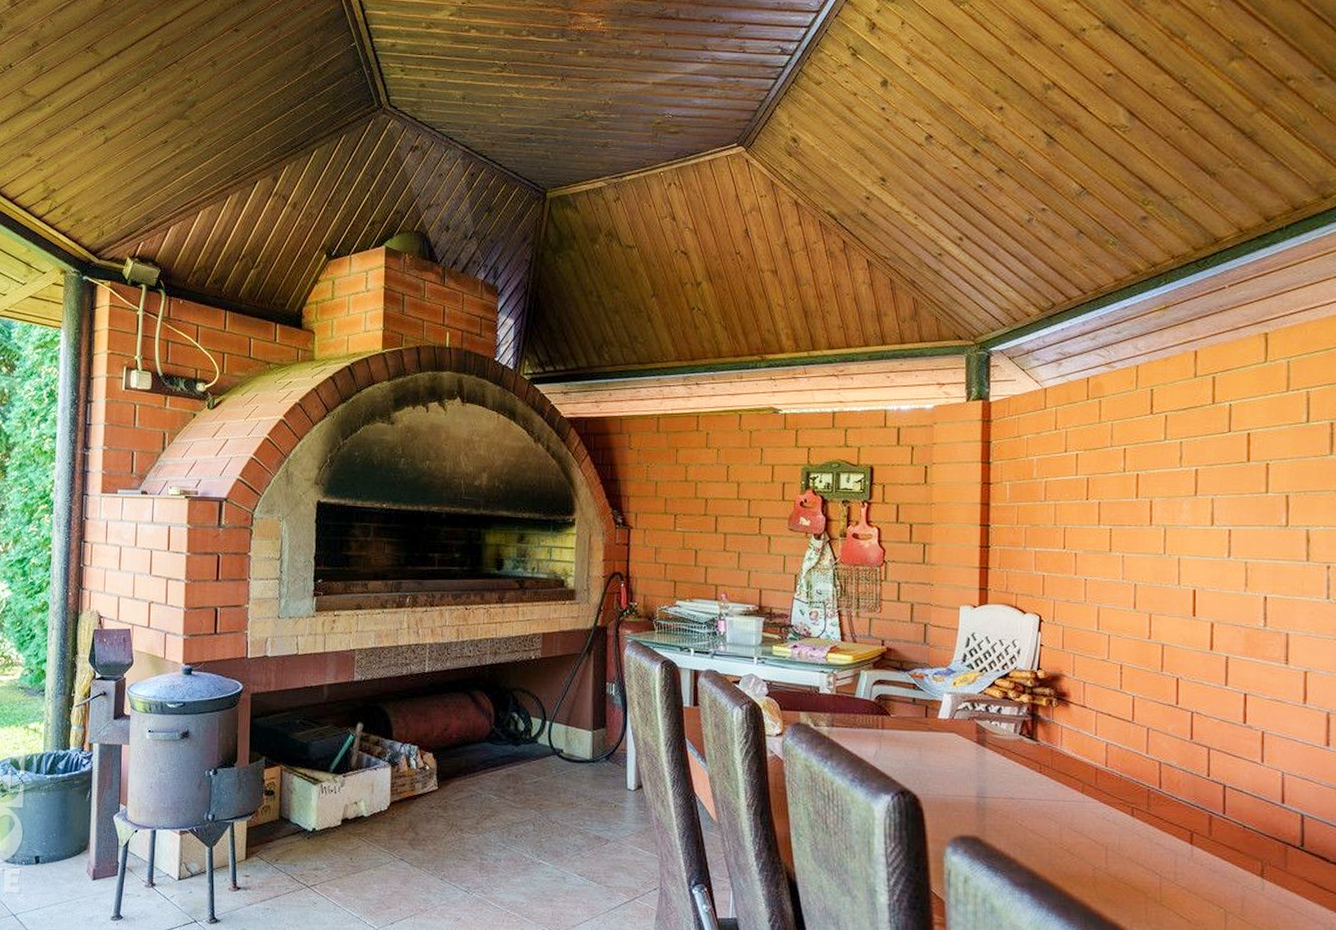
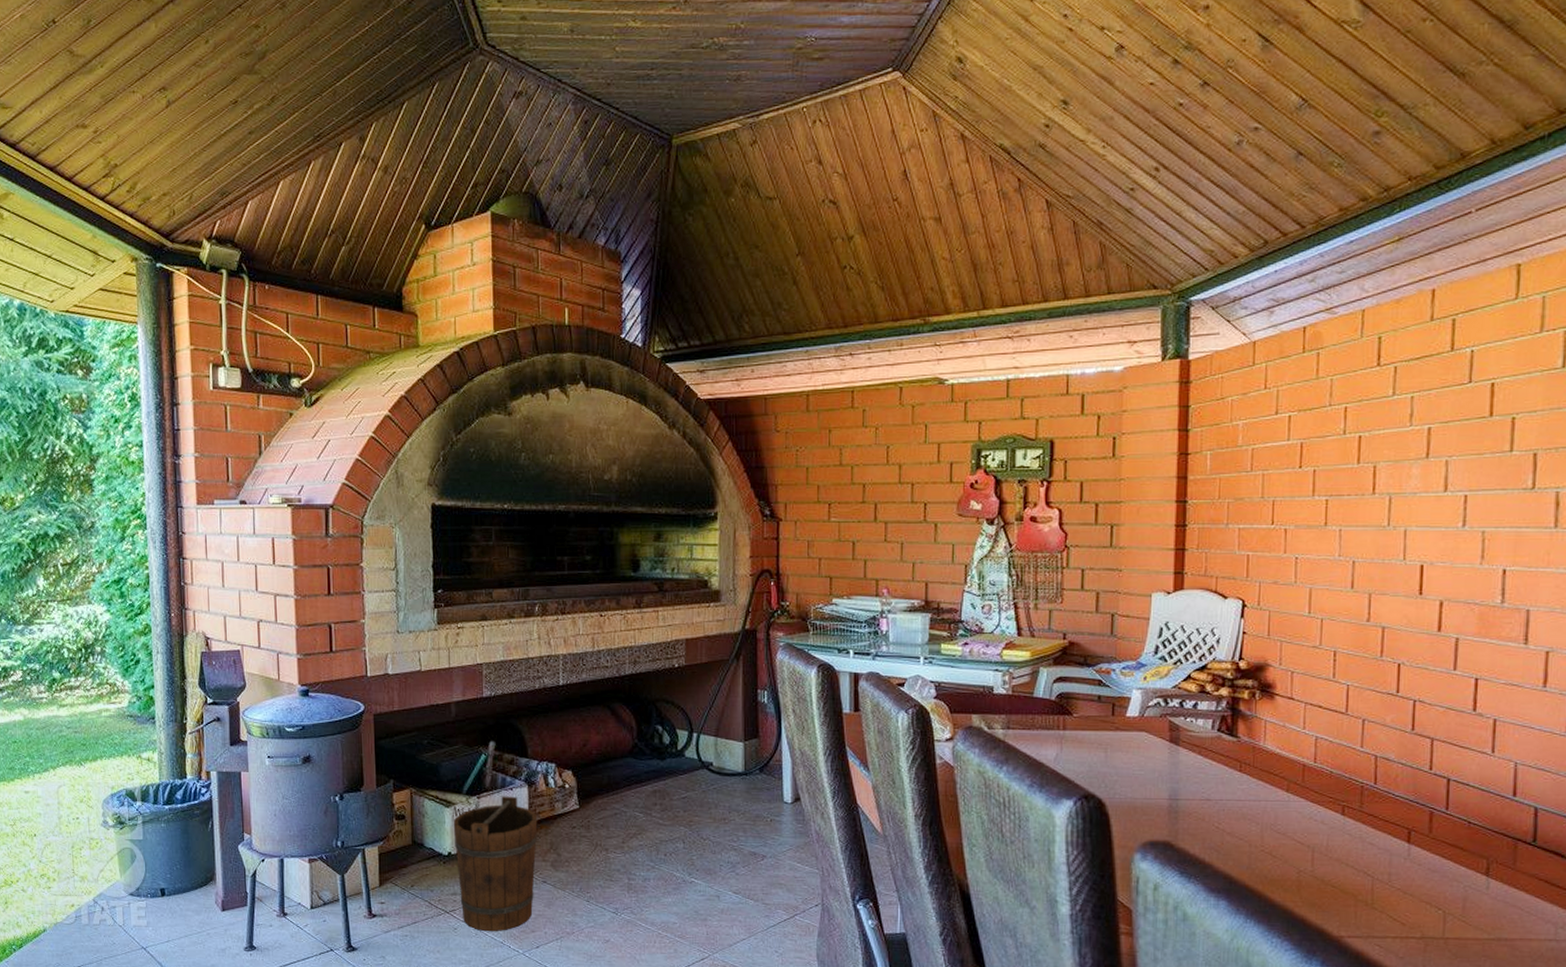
wooden bucket: none [319,775,399,907] -> present [453,796,538,931]

